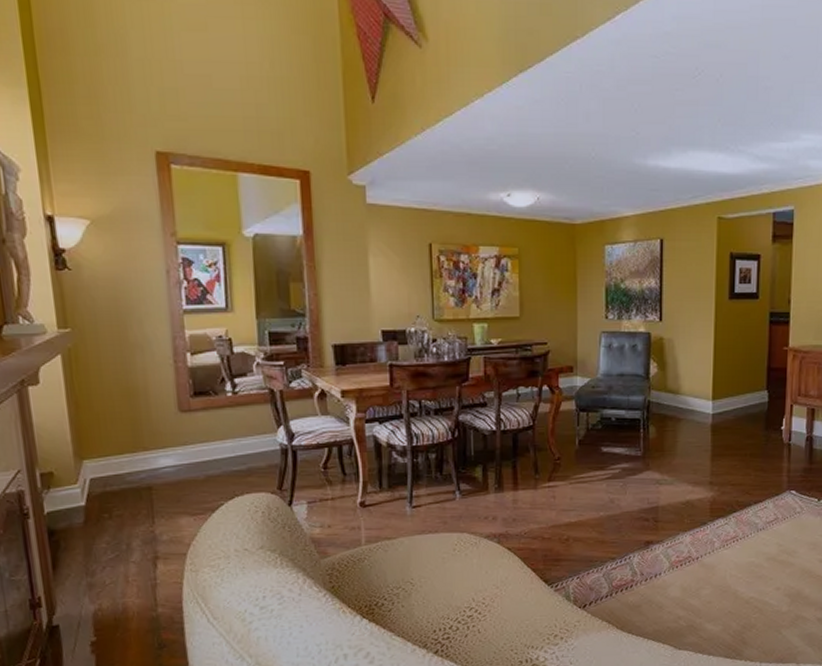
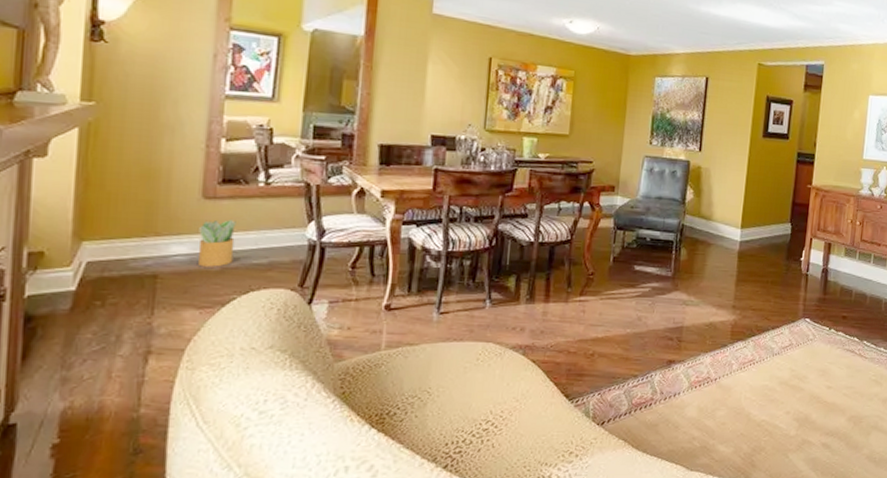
potted plant: none [179,430,216,477] -> present [197,220,236,267]

